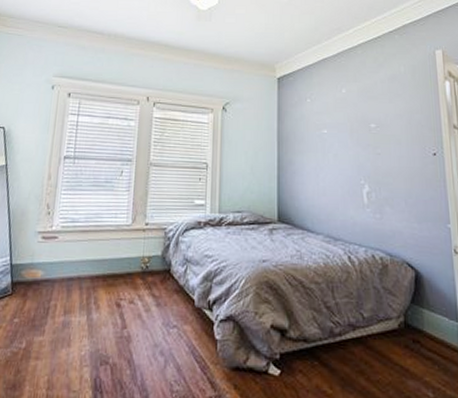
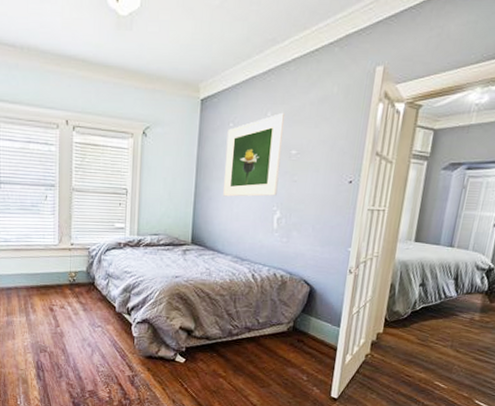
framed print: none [305,89,362,171] -> present [223,112,286,197]

